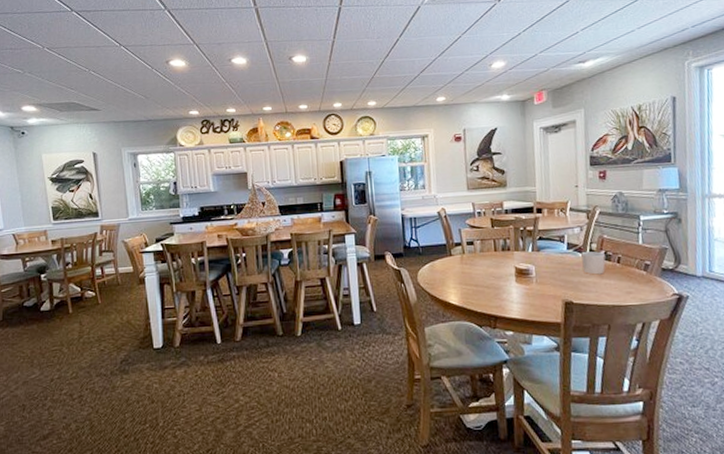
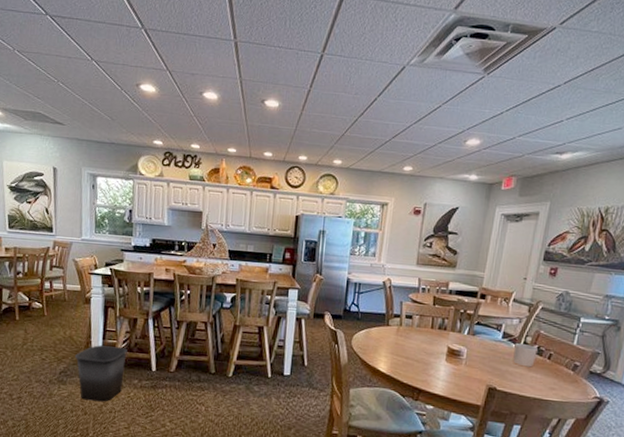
waste bin: none [134,324,189,387] -> present [74,345,128,402]

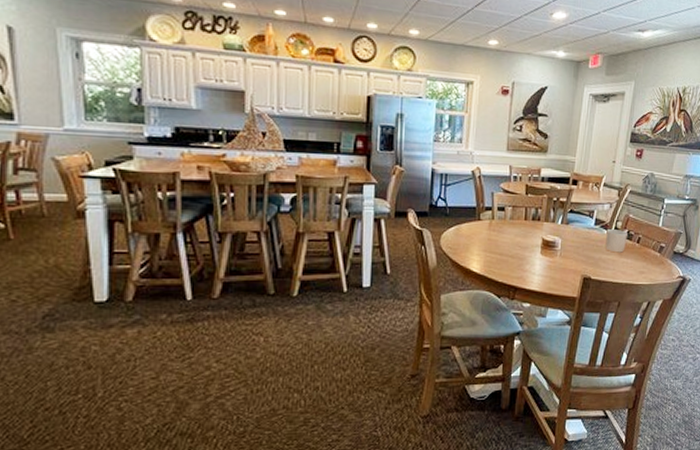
waste bin: present [74,345,128,402] -> none [65,274,148,350]

